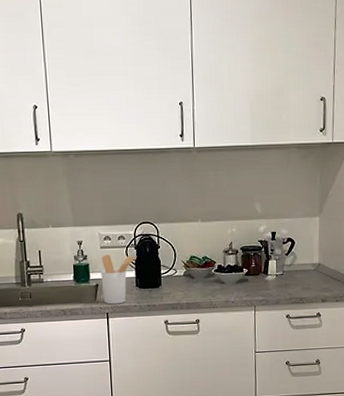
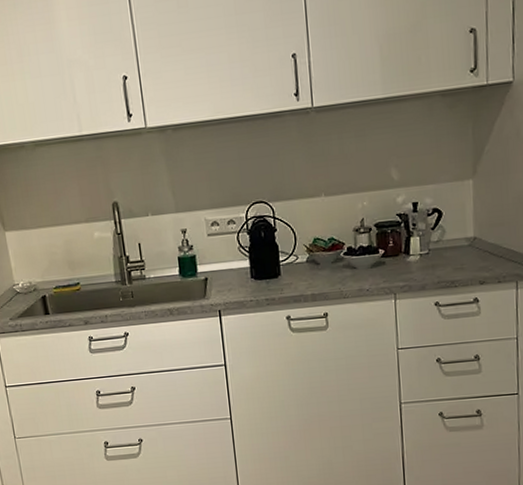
utensil holder: present [101,255,135,305] -> none [209,241,248,301]

